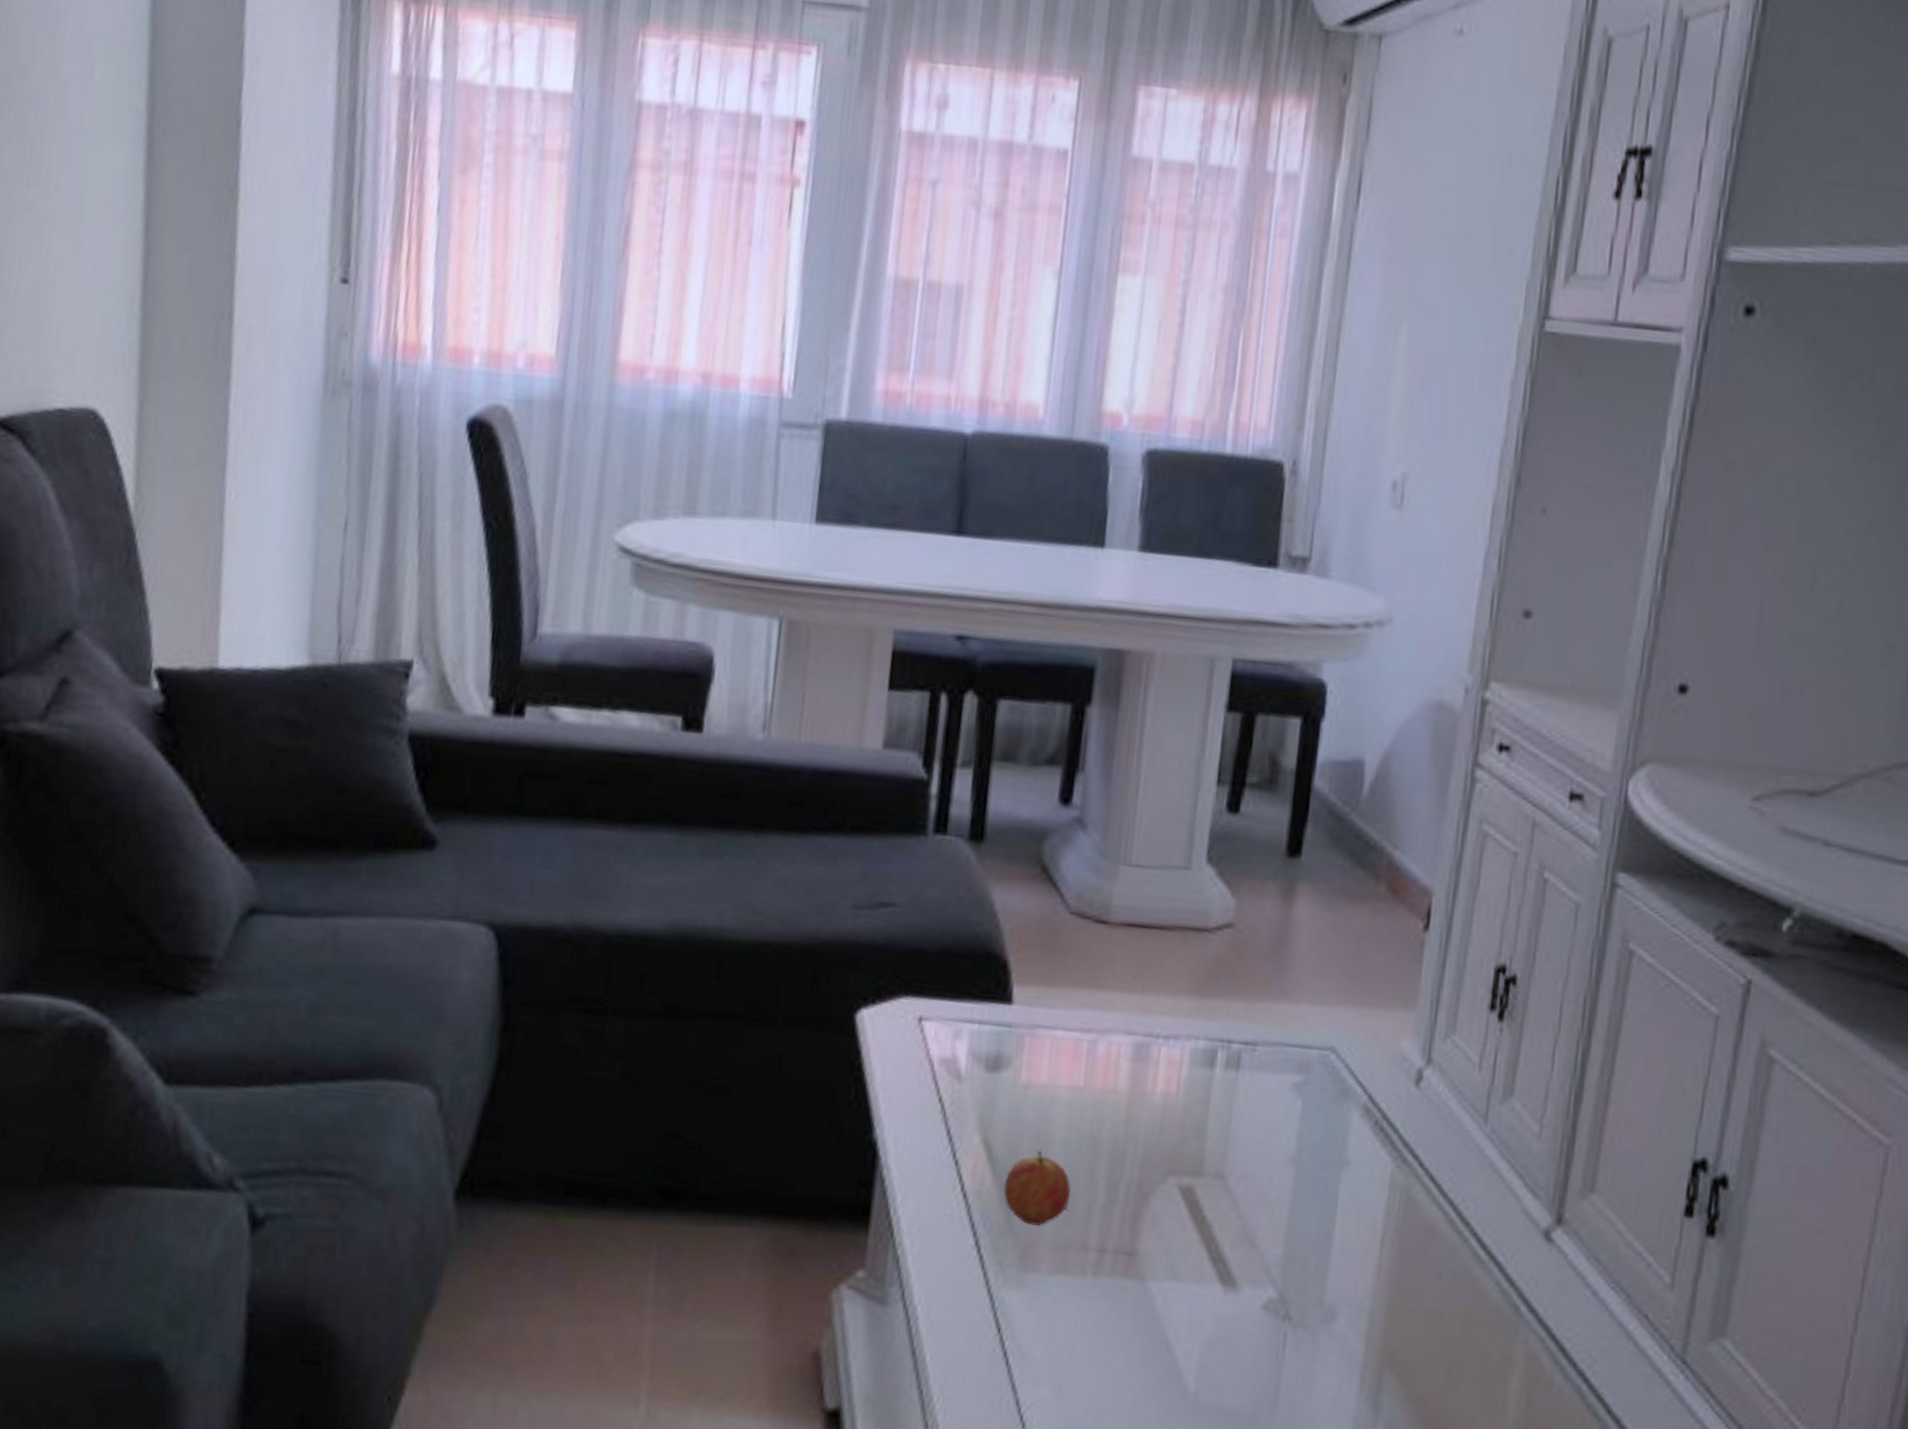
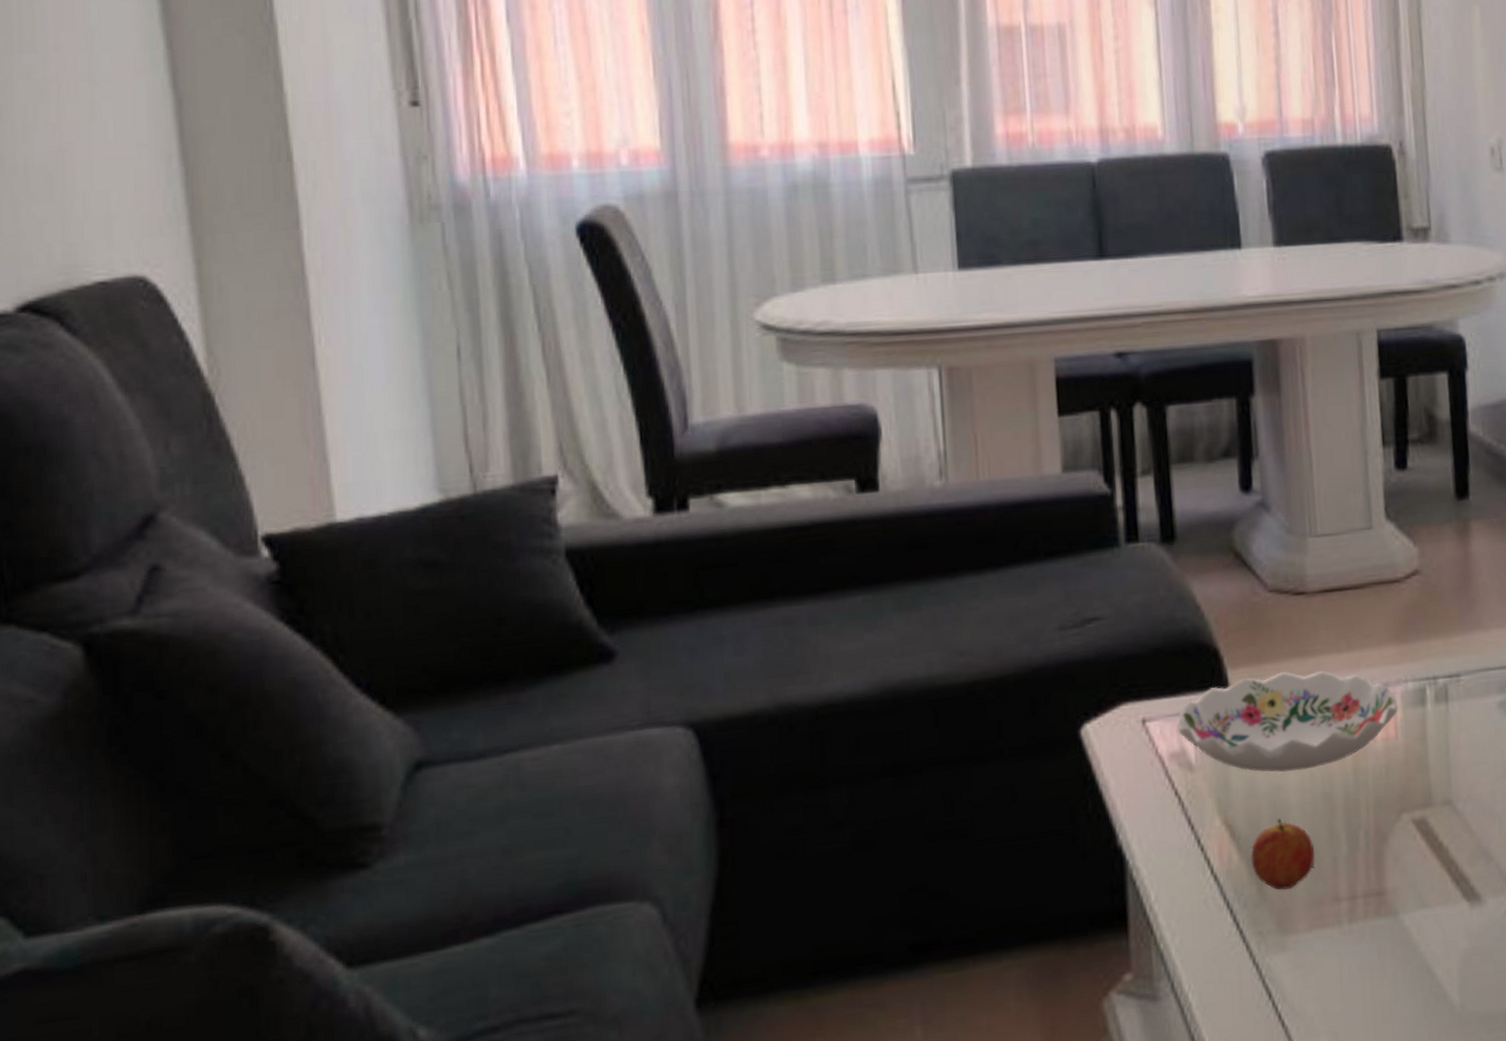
decorative bowl: none [952,997,1185,1108] -> present [1177,670,1398,773]

